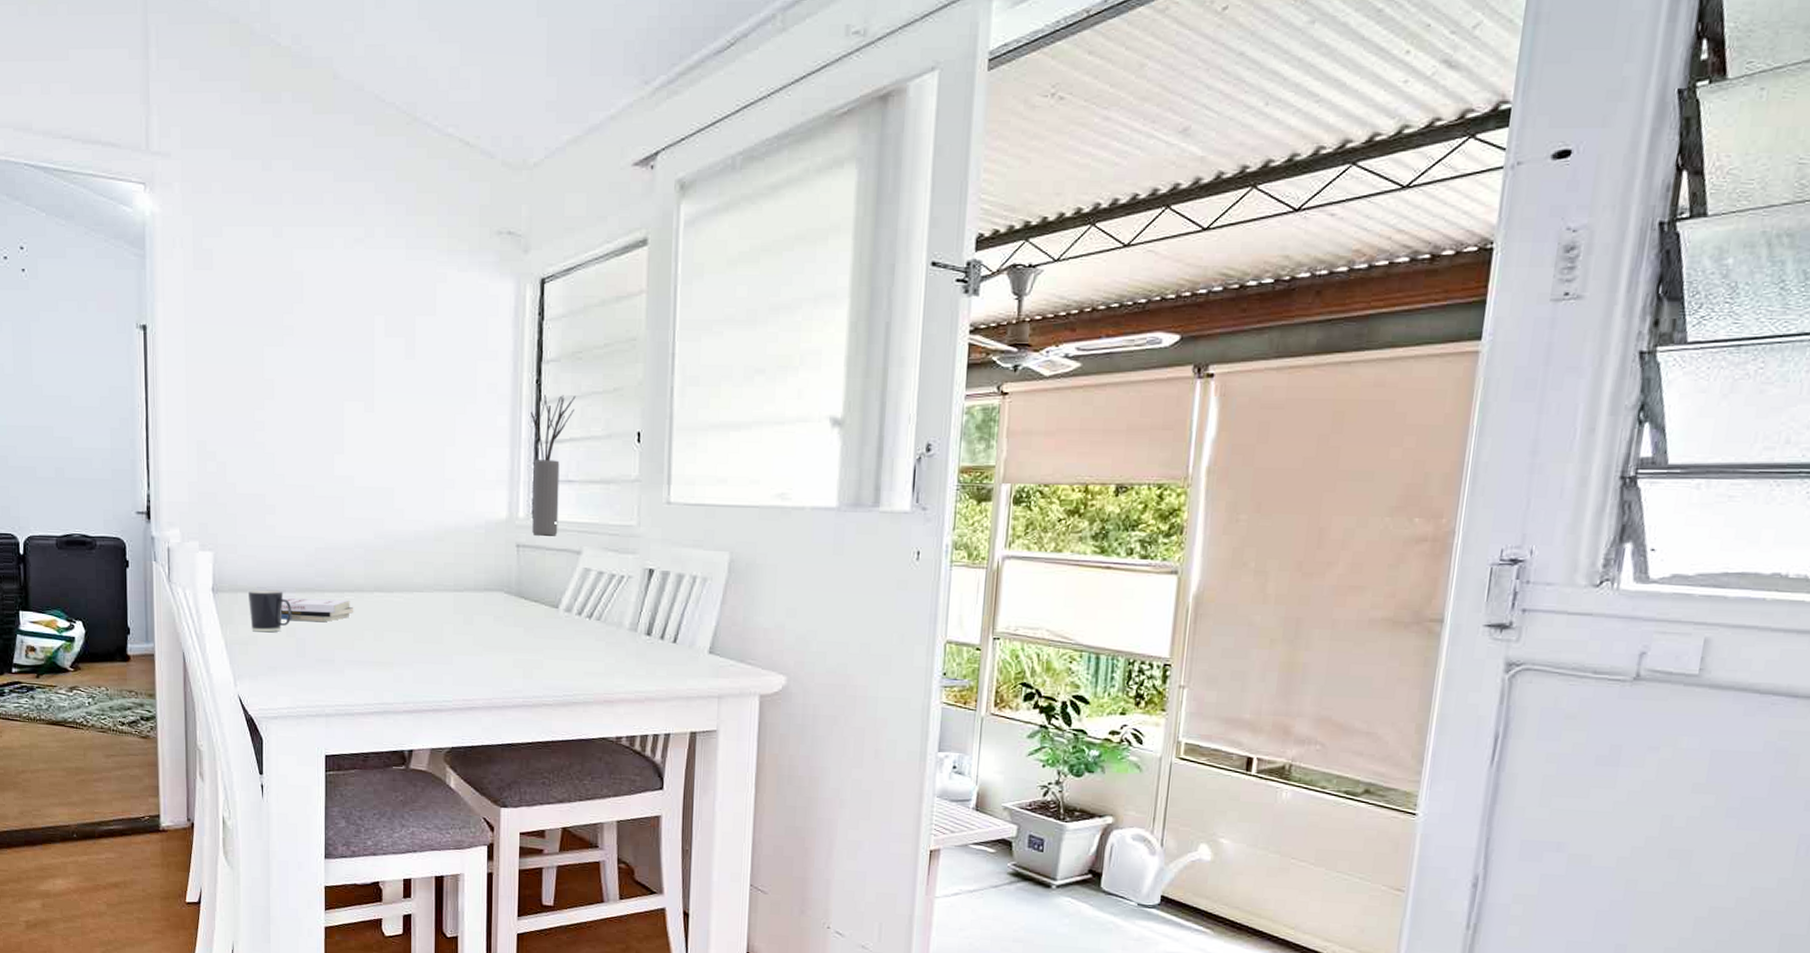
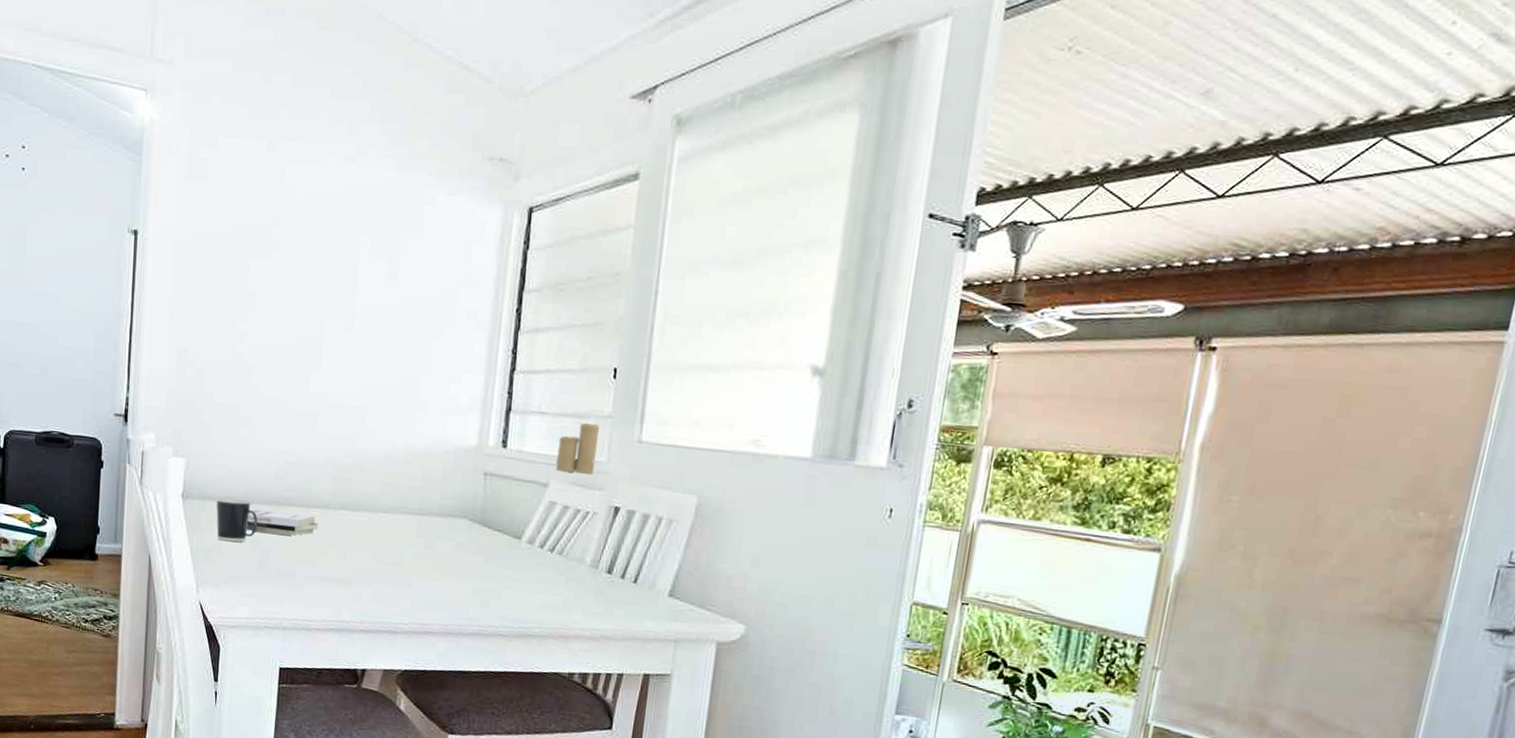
vase: present [531,395,576,536] -> none [500,324,555,467]
candle: none [588,482,628,540] -> present [556,417,600,475]

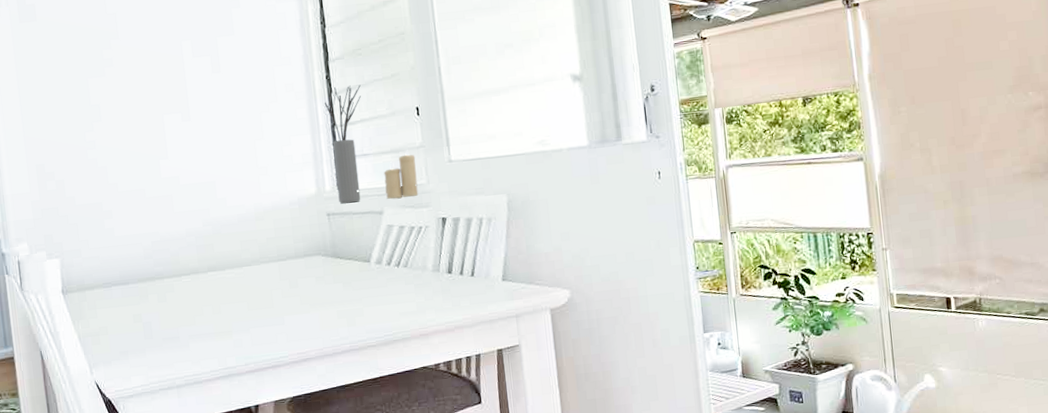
mug: present [216,499,258,542] -> none [94,283,137,323]
books: present [246,509,319,536] -> none [126,282,192,308]
vase: none [500,324,555,467] -> present [325,84,361,204]

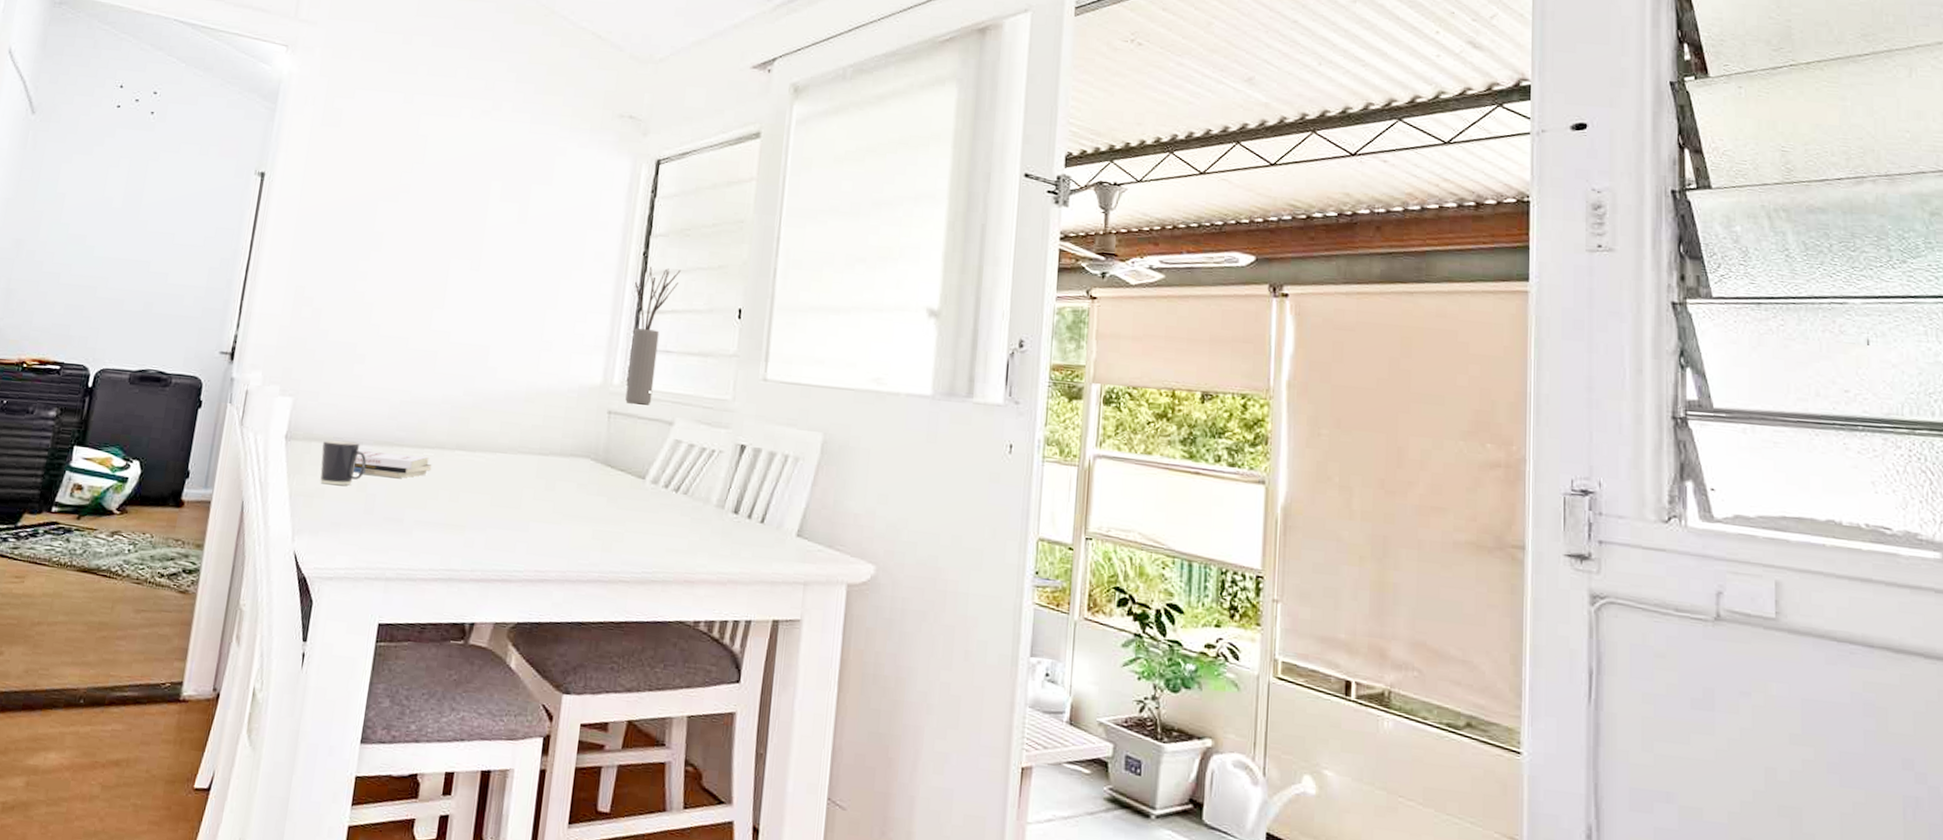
mug: none [94,283,137,323] -> present [320,440,367,486]
books: none [126,282,192,308] -> present [353,450,432,479]
candle: present [384,150,419,199] -> none [681,356,726,413]

